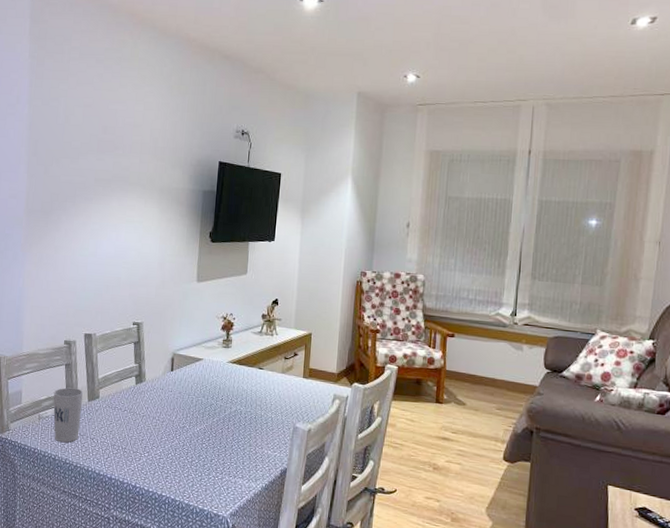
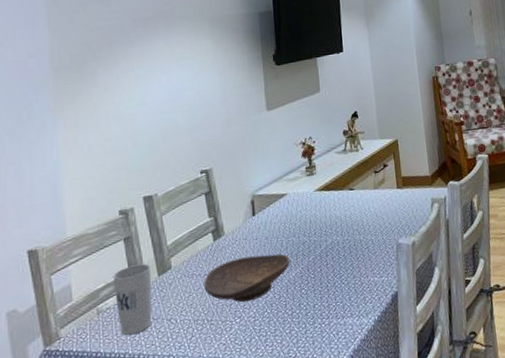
decorative bowl: none [123,403,197,442] -> present [204,253,290,303]

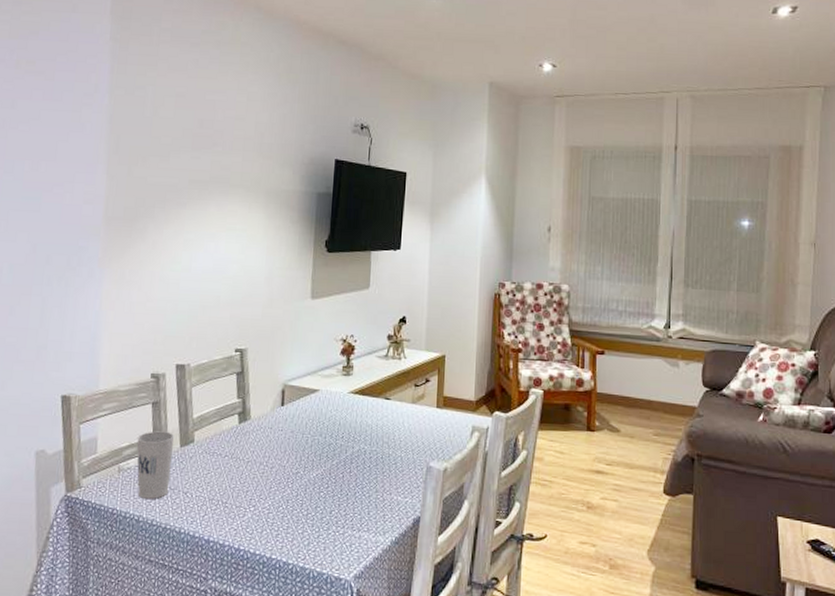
decorative bowl: present [204,253,290,303] -> none [223,446,313,493]

